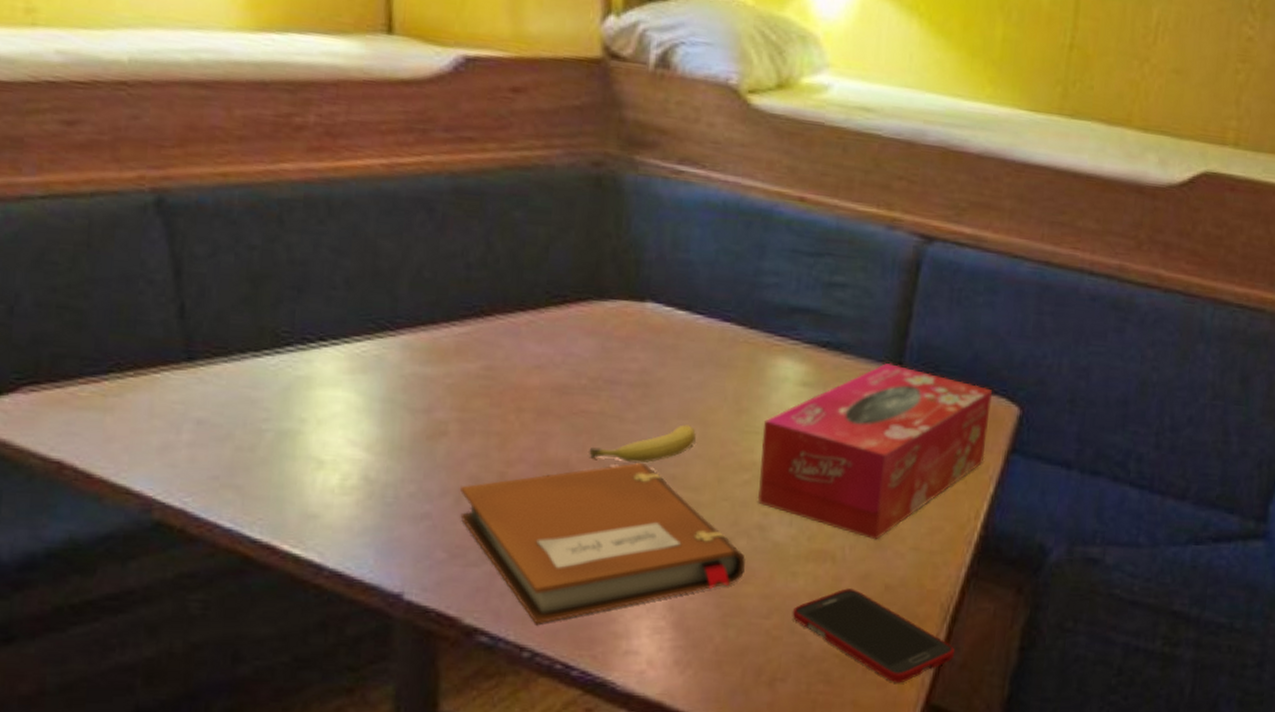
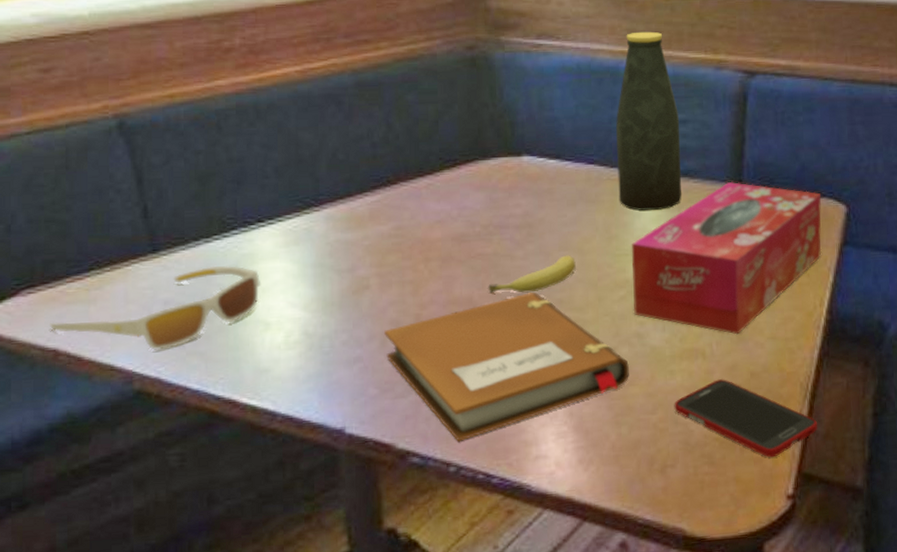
sunglasses: none [55,385,318,478] -> present [50,265,262,350]
bottle: none [755,171,838,386] -> present [616,31,682,211]

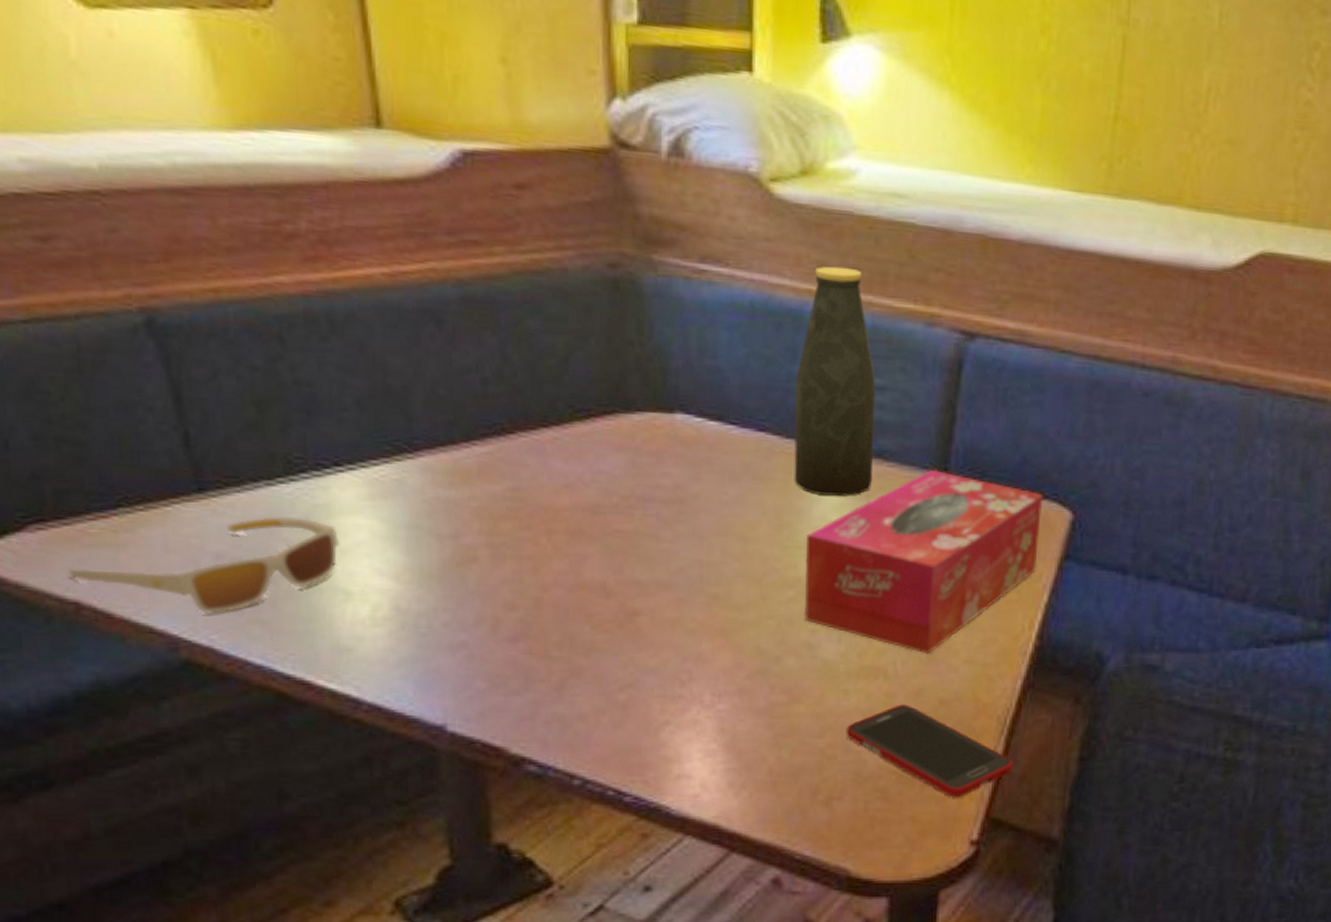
notebook: present [384,292,629,442] -> none [496,583,795,751]
fruit: present [488,255,576,293] -> none [626,541,736,583]

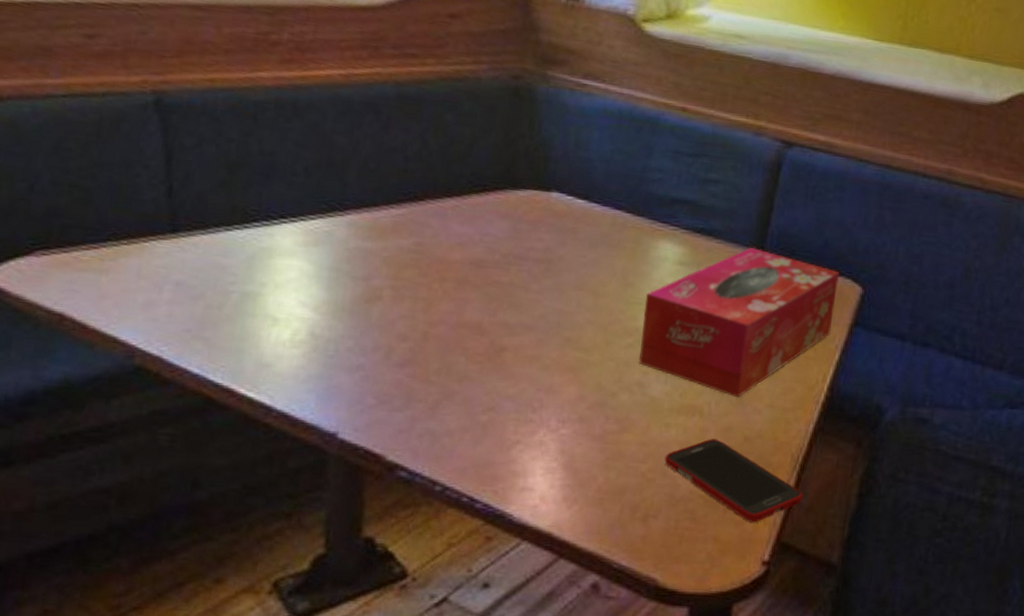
sunglasses: present [68,515,340,614] -> none [59,254,276,330]
bottle: present [794,266,876,496] -> none [640,86,712,265]

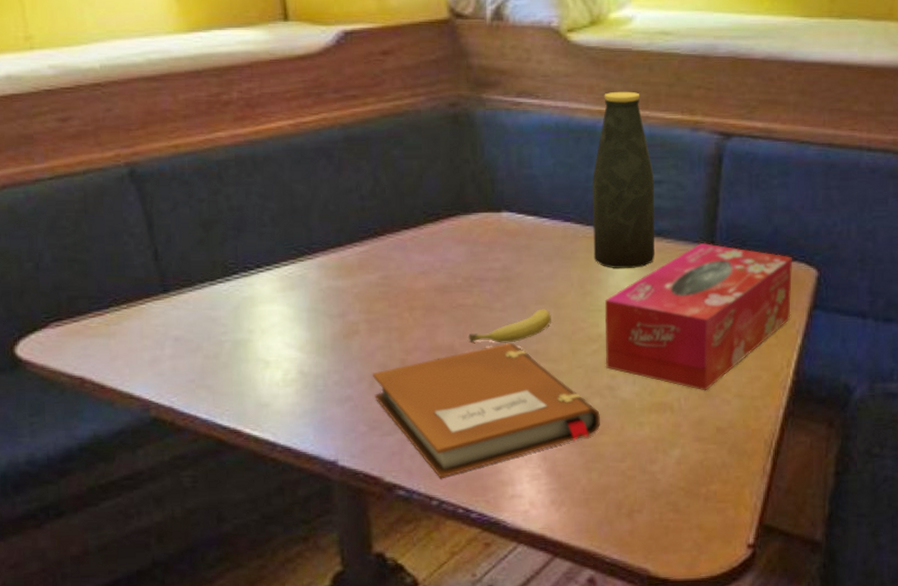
notebook: none [389,327,627,463] -> present [373,343,600,478]
fruit: none [499,295,589,327] -> present [468,309,551,343]
bottle: none [640,86,712,265] -> present [592,91,655,268]
cell phone: present [664,438,803,523] -> none [642,432,780,509]

